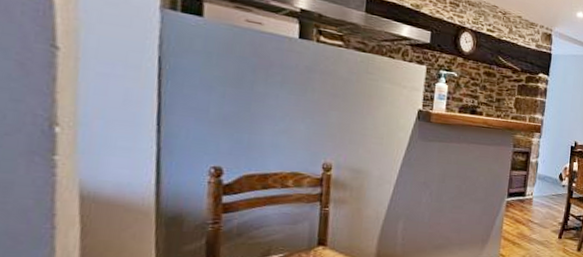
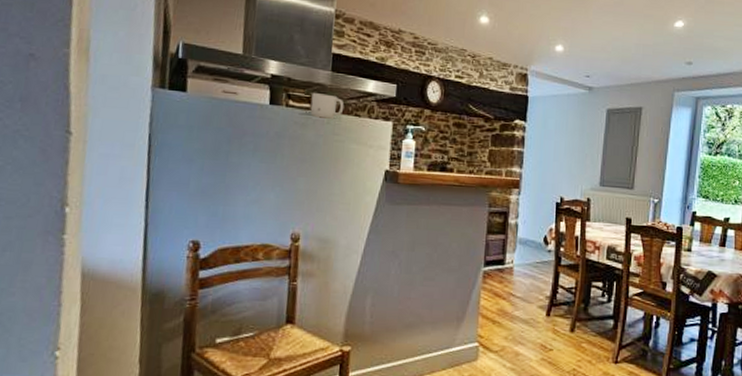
mug: none [342,31,379,60] -> present [310,93,345,120]

